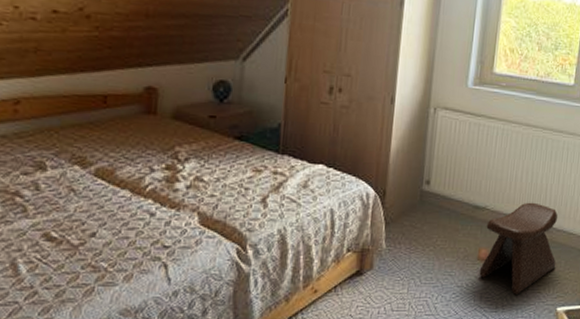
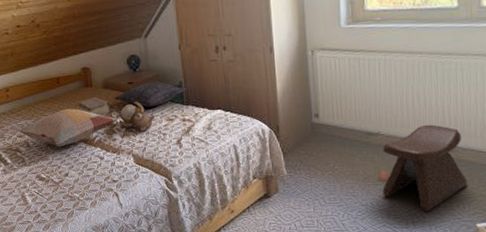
decorative pillow: none [26,140,185,195] -> present [20,108,117,147]
book: none [128,129,179,156] -> present [77,97,111,116]
pillow: none [186,119,286,152] -> present [114,81,187,107]
teddy bear: none [186,143,238,184] -> present [119,102,155,133]

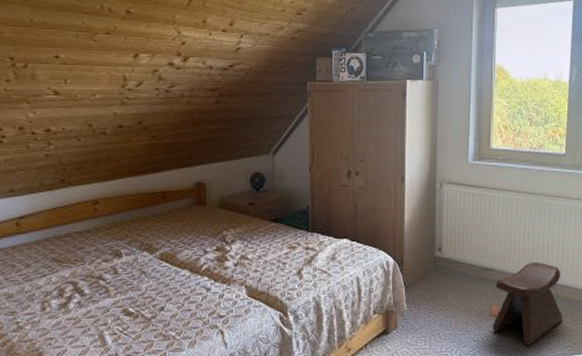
decorative pillow: present [20,108,117,147] -> none [106,229,232,276]
book: present [77,97,111,116] -> none [185,218,225,239]
pillow: present [114,81,187,107] -> none [231,204,314,233]
teddy bear: present [119,102,155,133] -> none [233,226,276,261]

